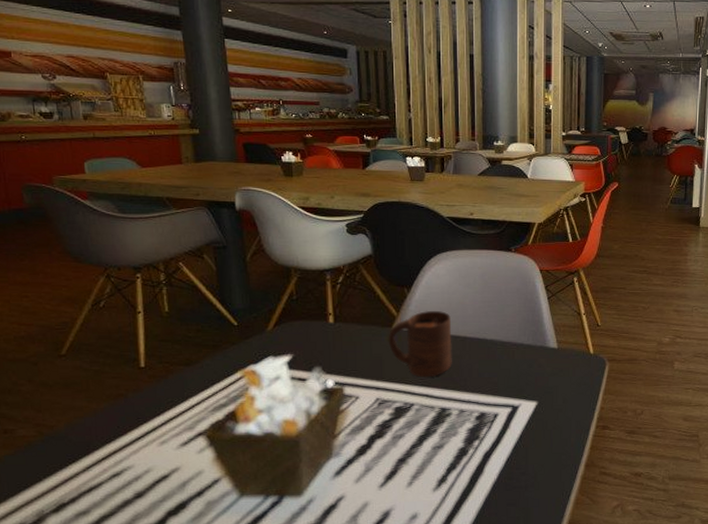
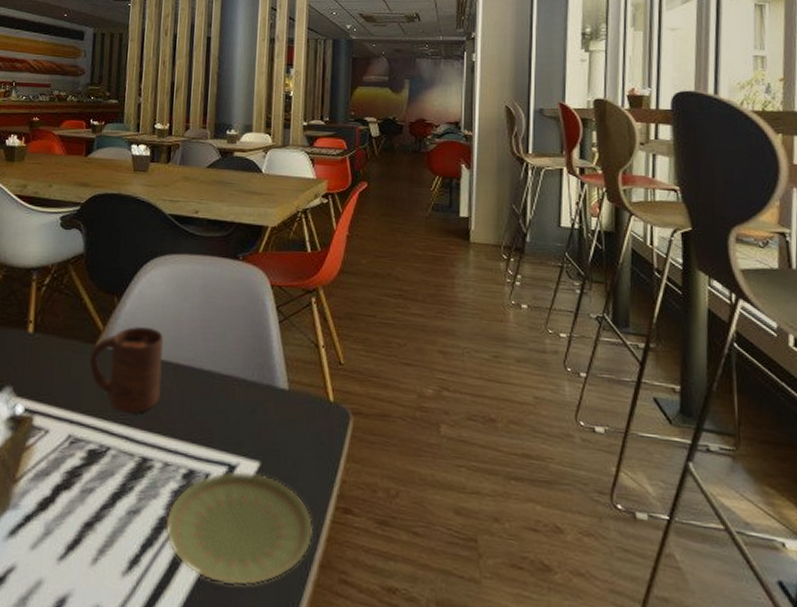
plate: none [465,409,580,487] -> present [165,470,314,586]

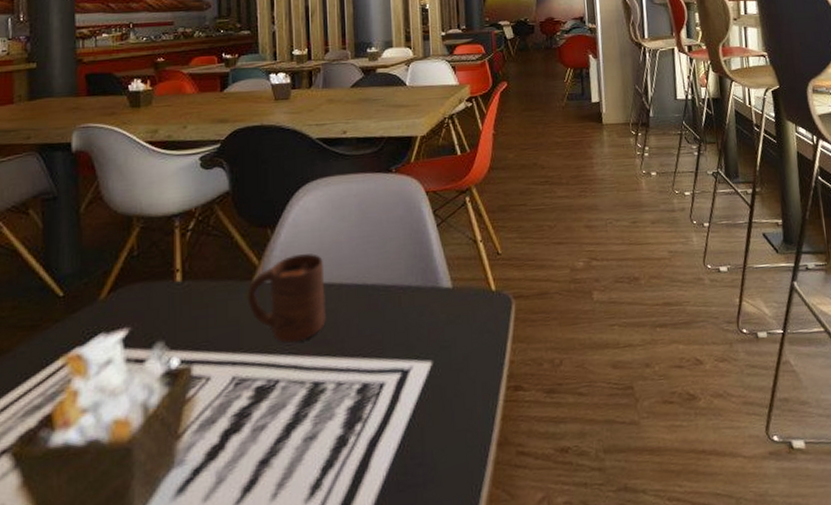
plate: present [165,470,314,586] -> none [344,371,489,486]

